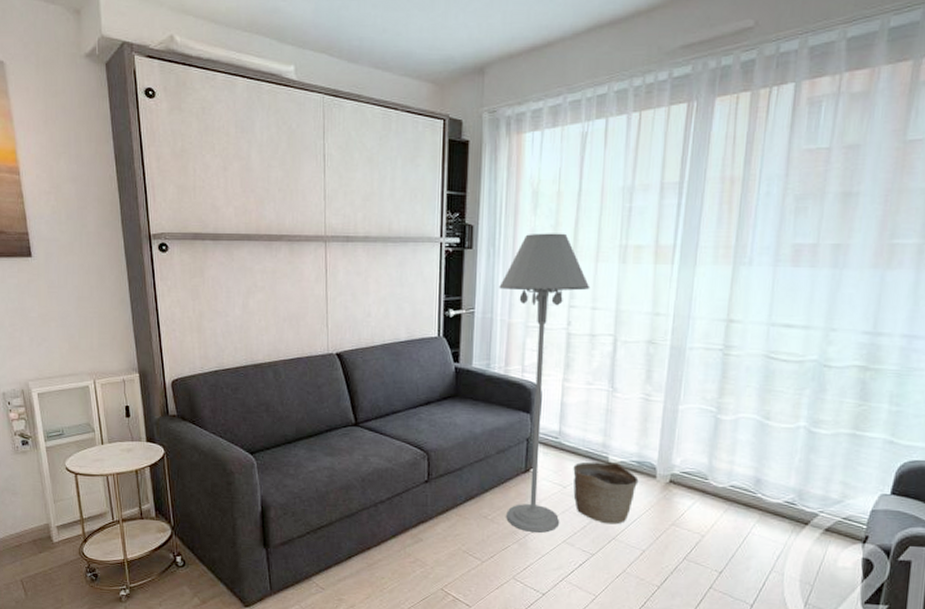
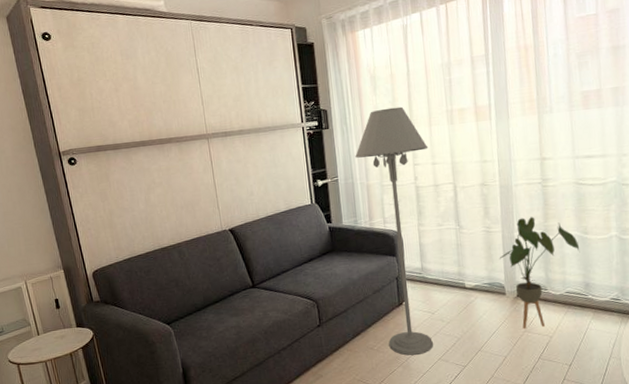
basket: present [573,461,639,525] -> none [437,287,492,339]
house plant: none [655,389,757,522] -> present [499,217,580,329]

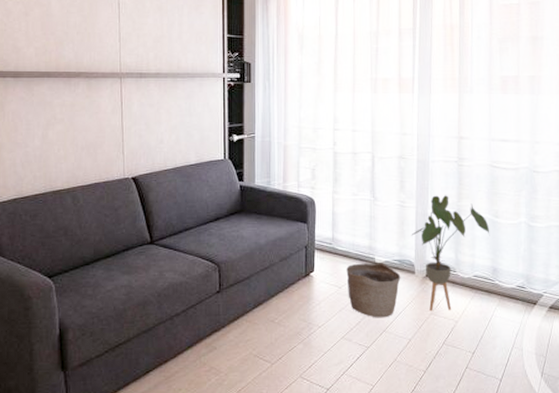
floor lamp: present [355,106,433,356] -> none [275,69,350,331]
basket: none [437,287,492,339] -> present [346,263,401,318]

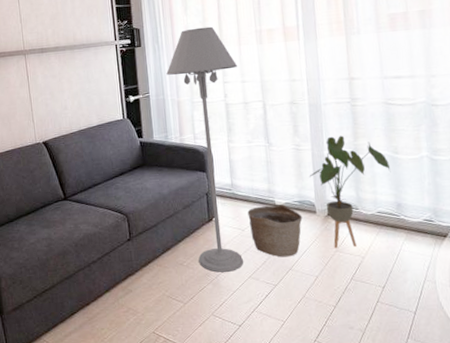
floor lamp: none [275,69,350,331] -> present [166,26,243,272]

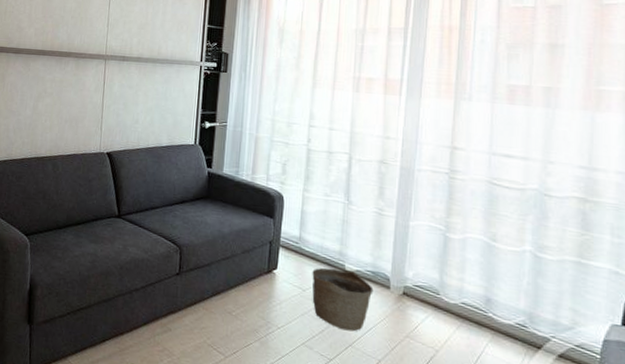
floor lamp: present [166,26,243,272] -> none [249,63,328,334]
house plant: present [309,135,391,249] -> none [388,207,485,336]

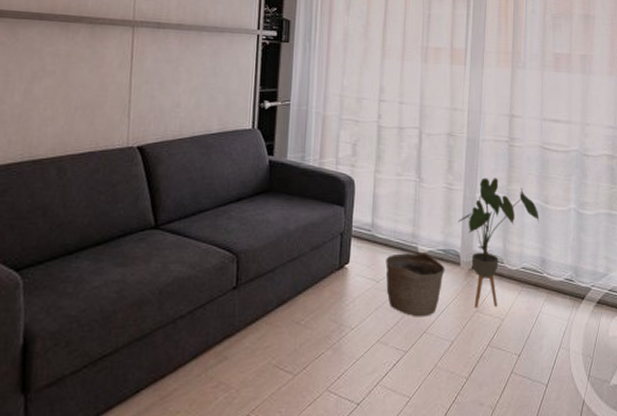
house plant: none [388,207,485,336] -> present [458,177,540,309]

